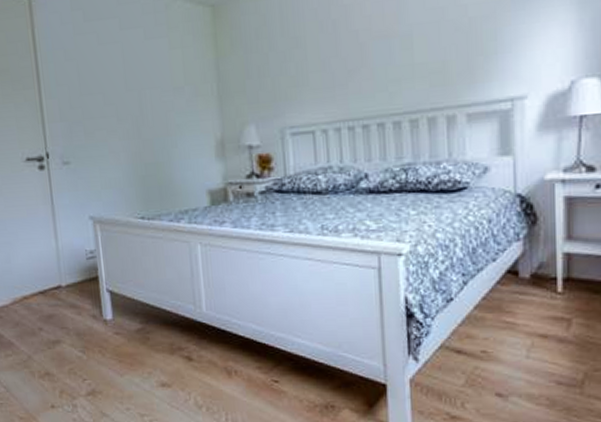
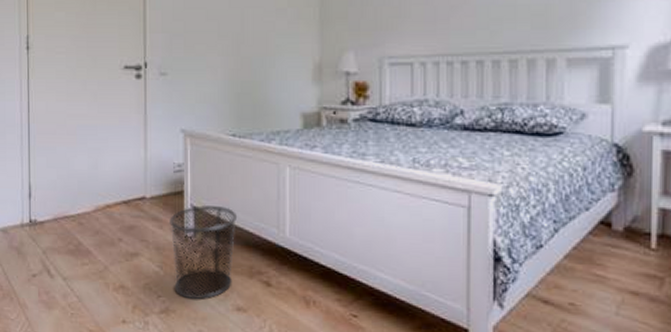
waste bin: none [87,288,155,379] -> present [169,204,238,299]

